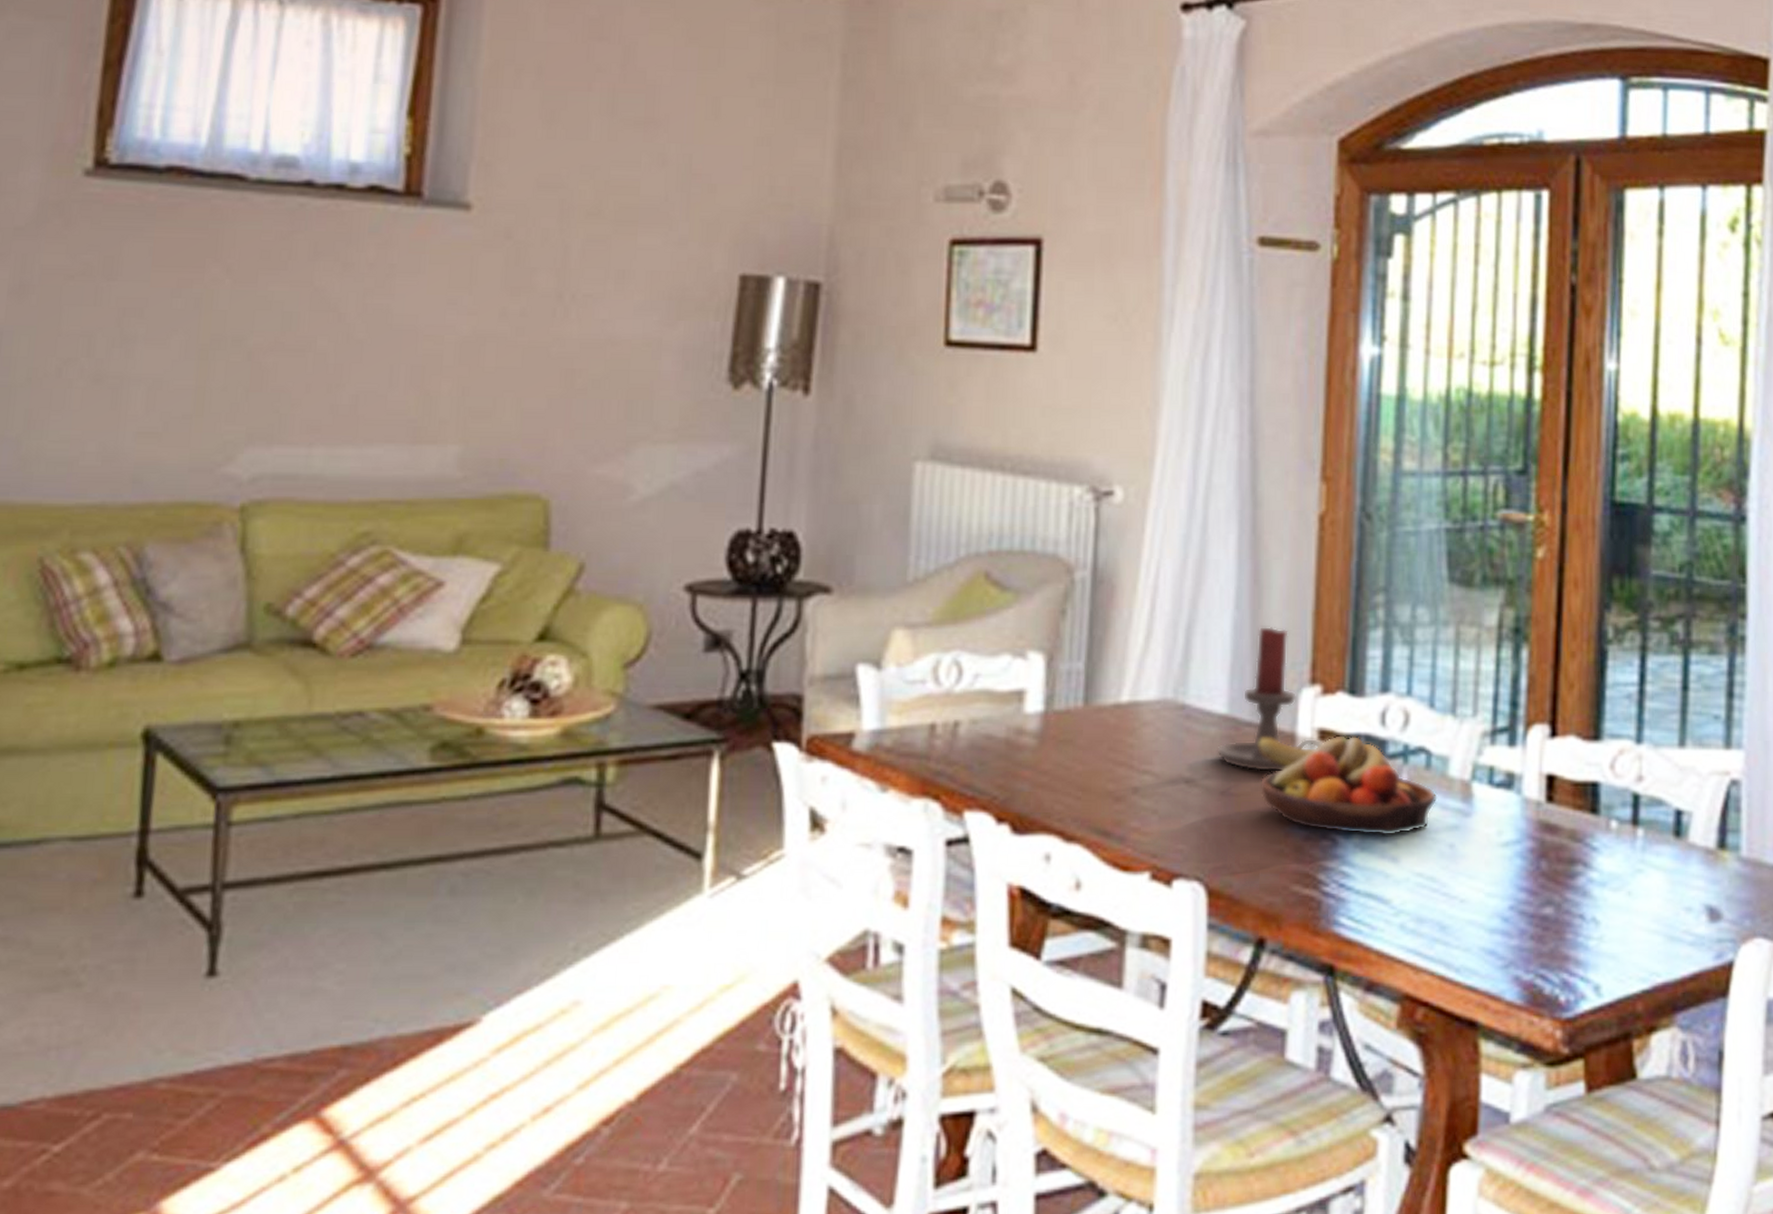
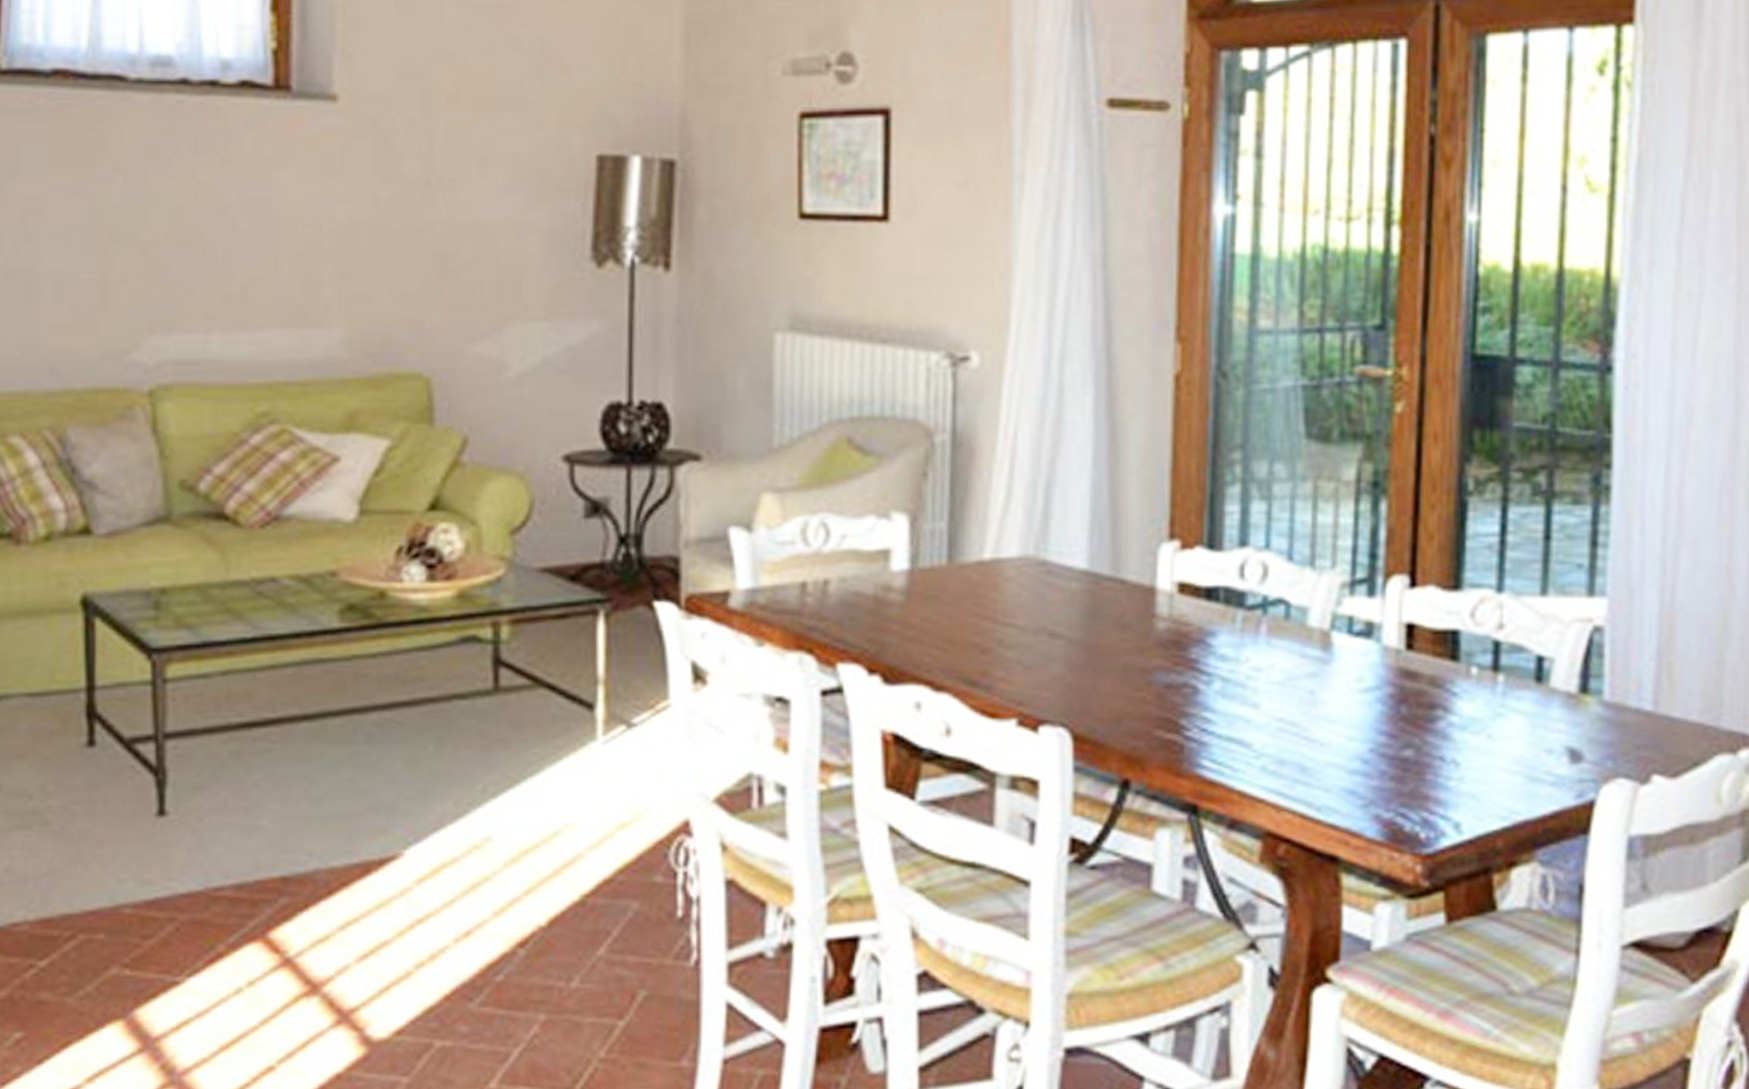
candle holder: present [1217,626,1323,772] -> none [1078,484,1182,624]
fruit bowl: present [1258,734,1438,836] -> none [1118,587,1297,683]

